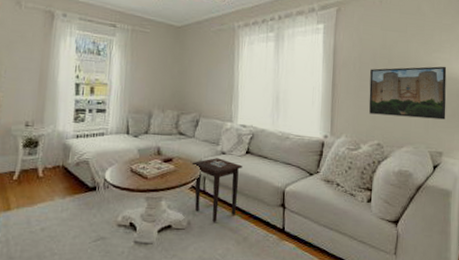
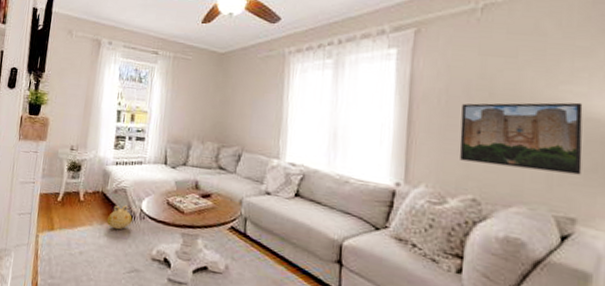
plush toy: none [69,177,96,202] -> present [106,205,133,230]
side table: present [191,158,243,222] -> none [231,197,290,271]

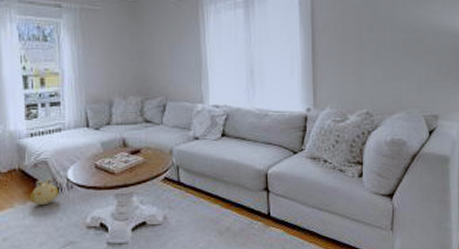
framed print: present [459,102,583,175] -> none [354,19,440,80]

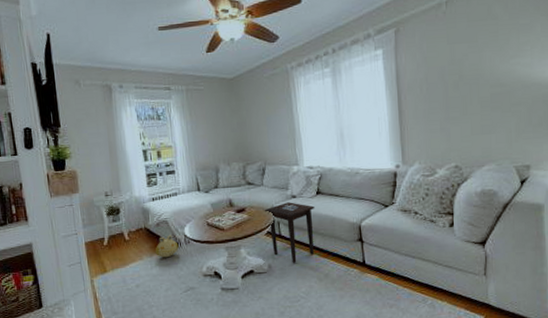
side table: none [162,144,219,214] -> present [264,202,315,263]

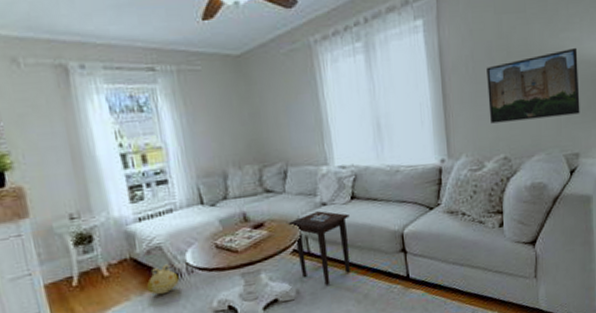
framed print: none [440,71,531,136] -> present [487,47,580,124]

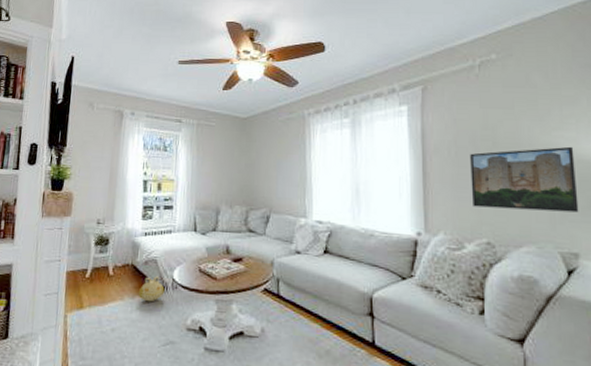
side table: present [288,211,350,285] -> none [263,257,321,331]

